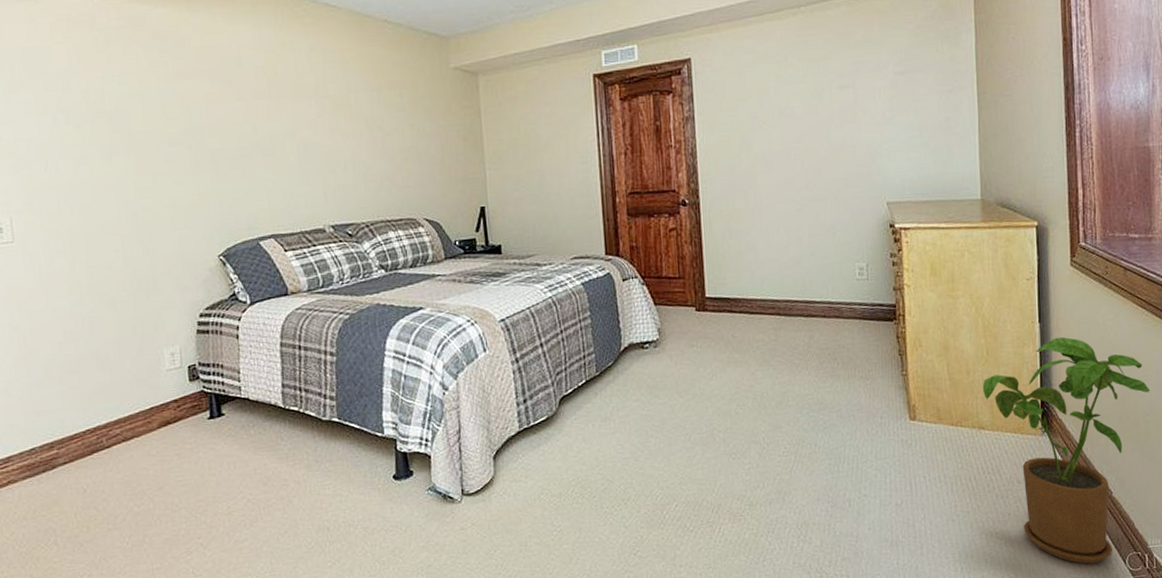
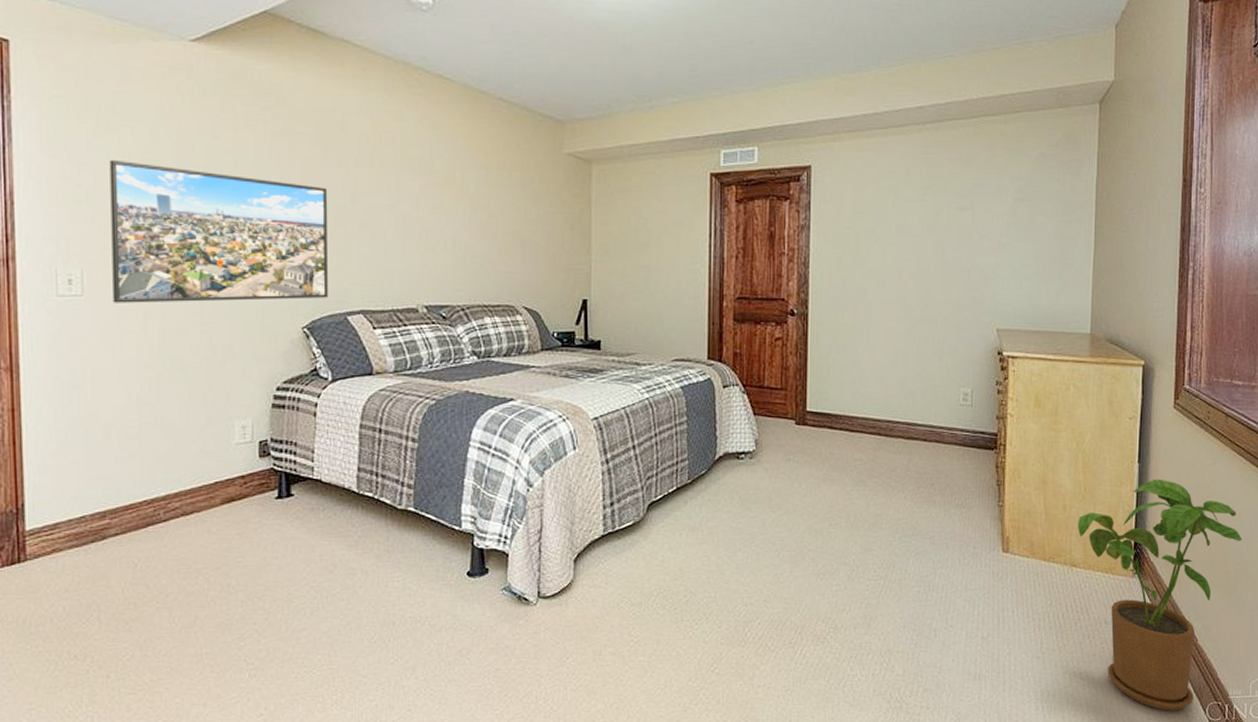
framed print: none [26,111,240,247] -> present [109,159,329,303]

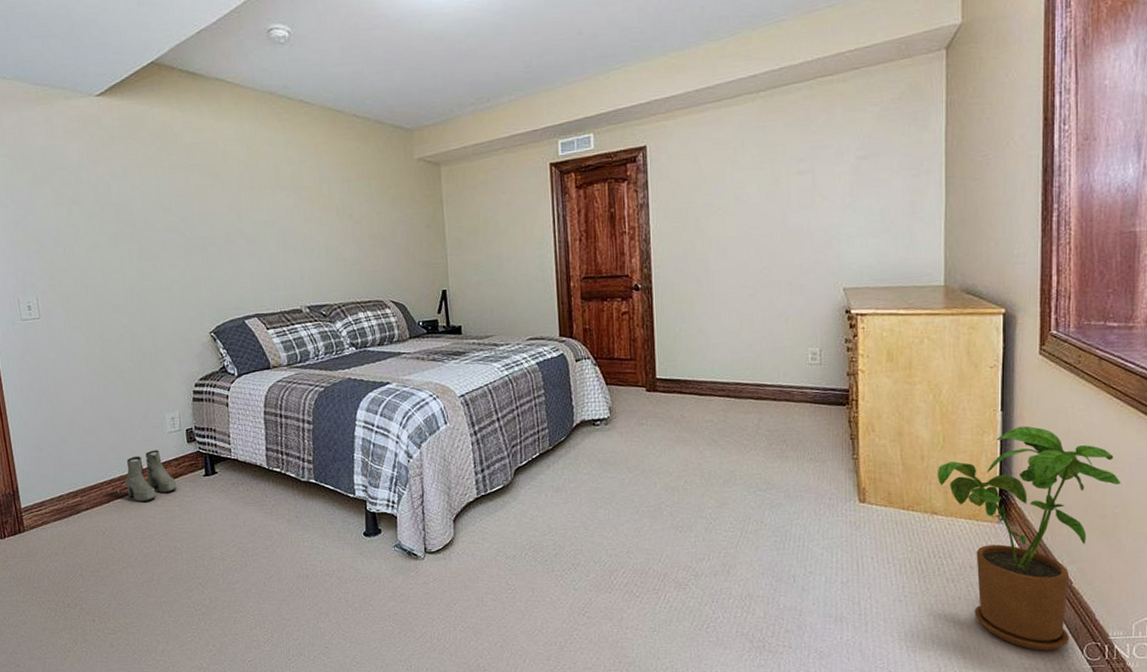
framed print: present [109,159,329,303] -> none [47,203,228,323]
boots: none [172,464,239,527] -> present [125,450,177,502]

